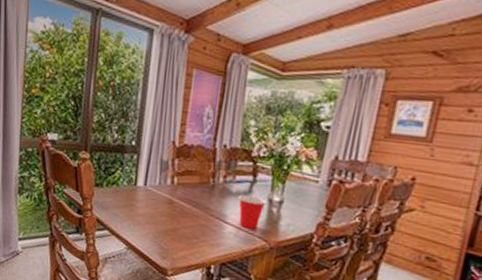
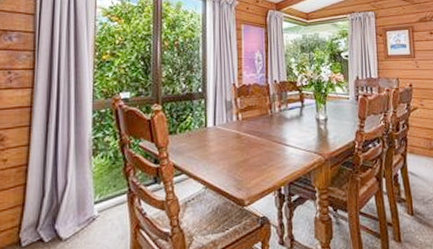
cup: present [237,195,268,229] -> none [292,119,316,147]

